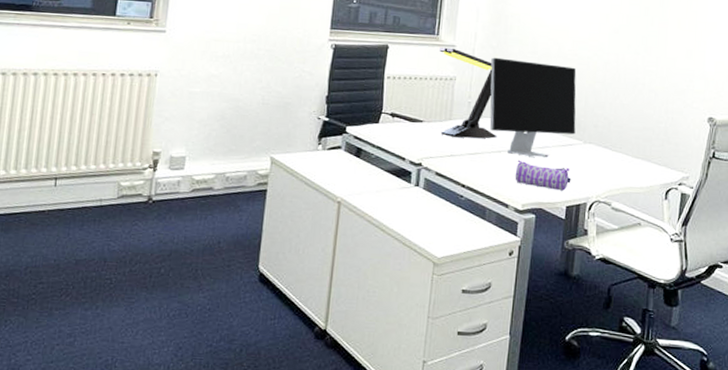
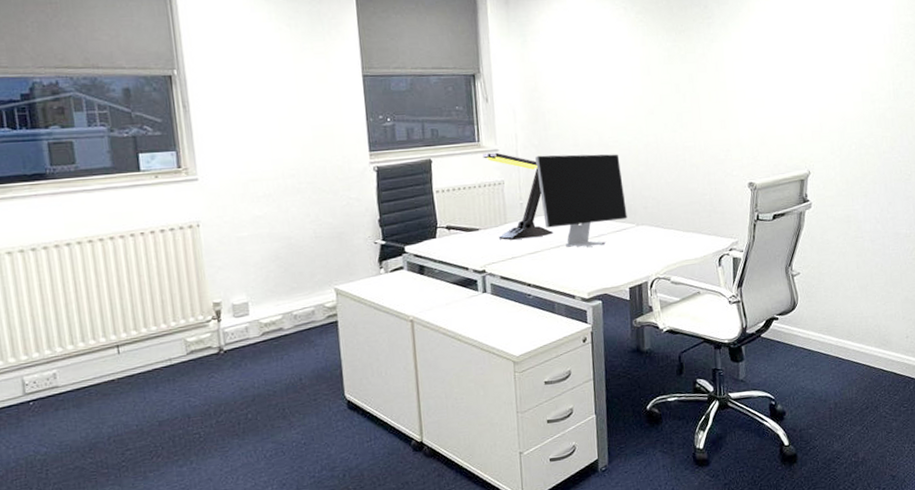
pencil case: present [515,161,571,191] -> none [576,252,630,275]

